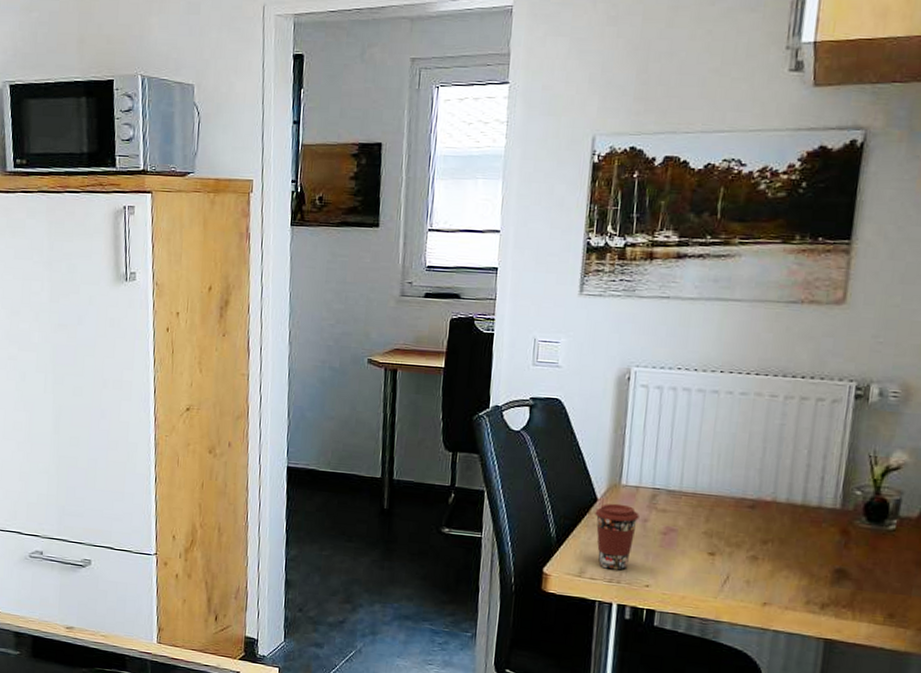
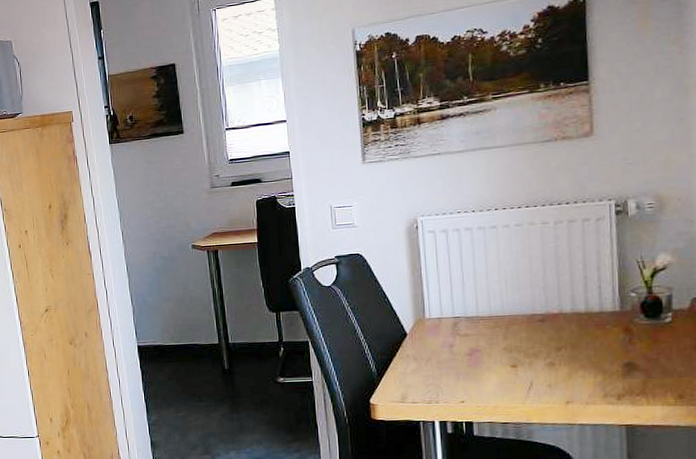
coffee cup: present [595,503,640,570] -> none [407,335,446,392]

